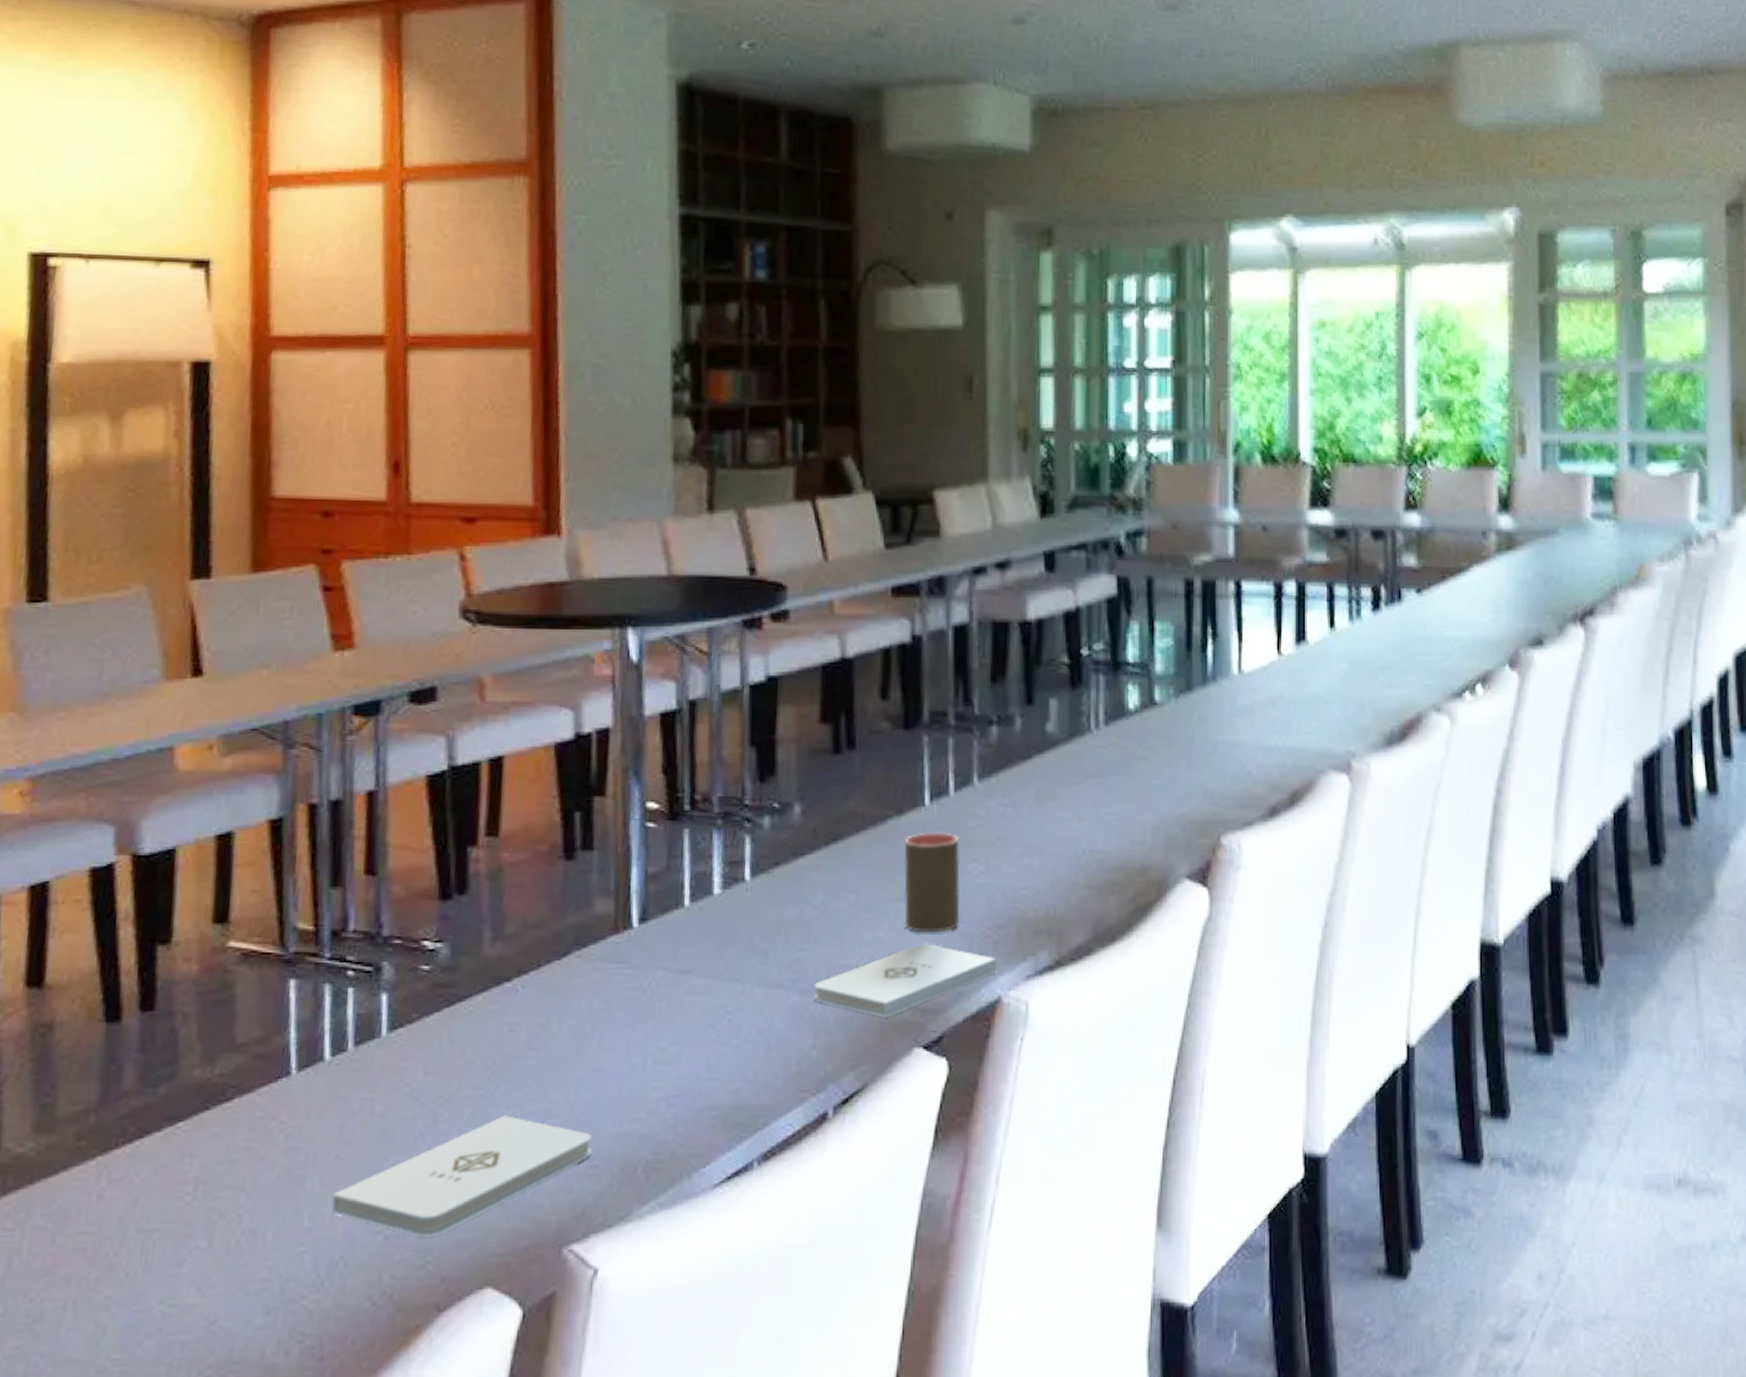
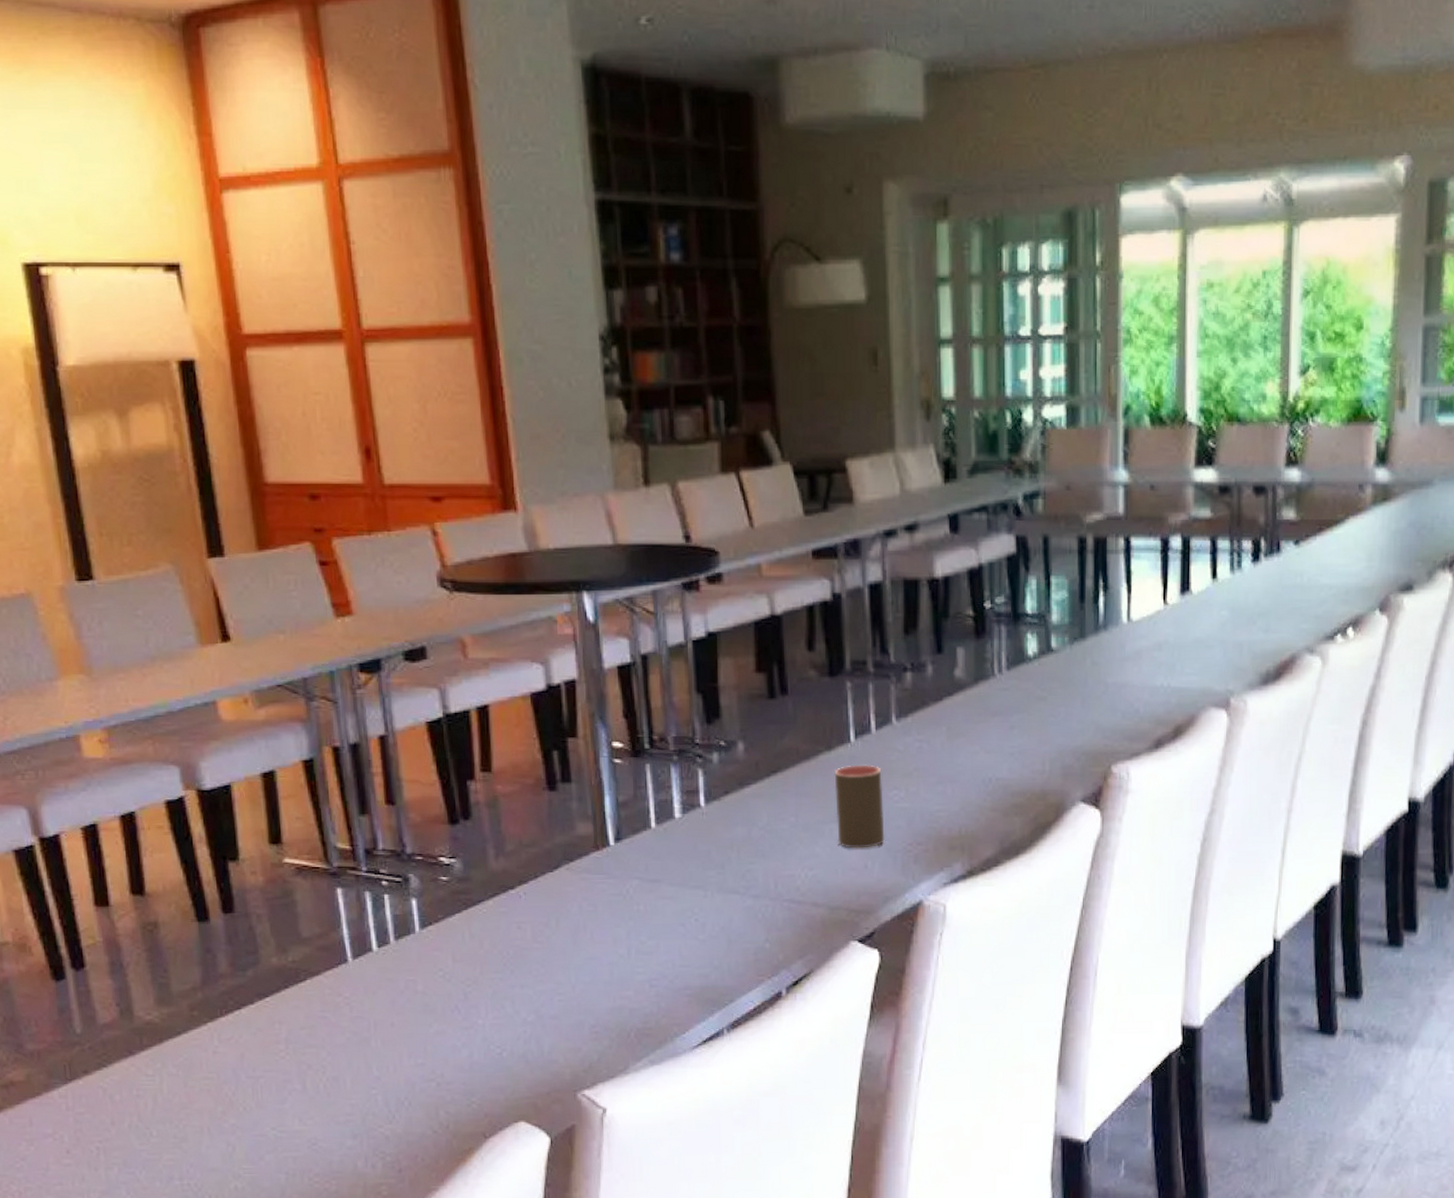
notepad: present [331,1115,592,1237] -> none [392,993,593,1084]
notepad: present [814,943,997,1017] -> none [764,857,918,917]

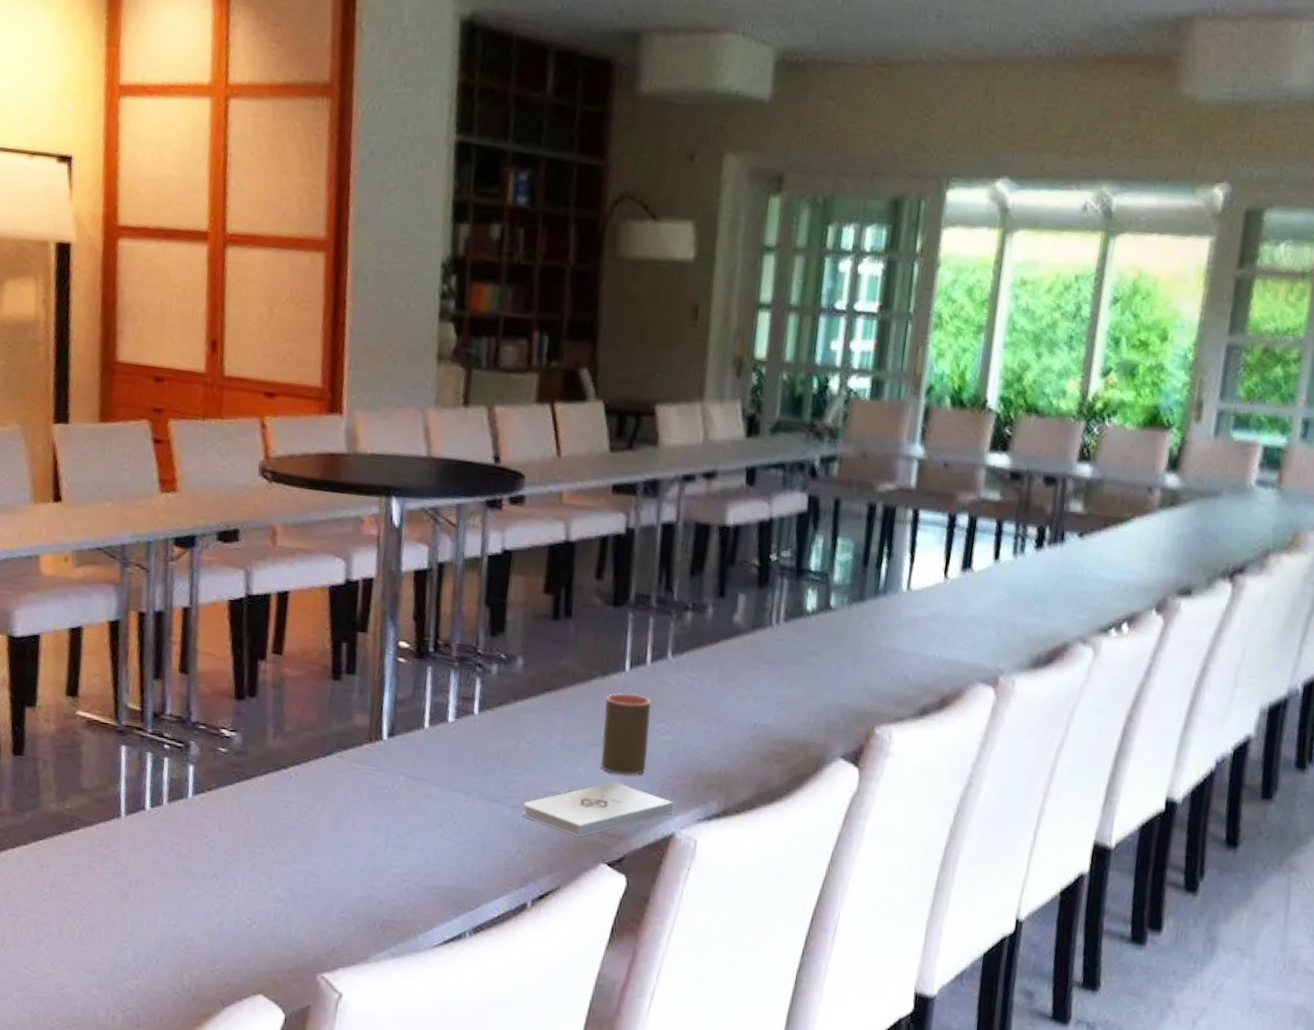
notepad: none [764,857,918,917] -> present [523,782,674,837]

